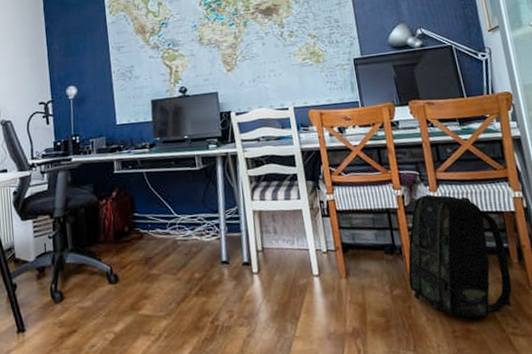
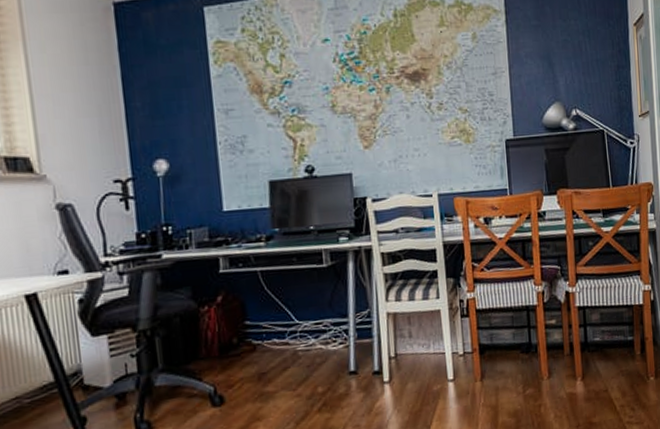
backpack: present [408,194,513,318] -> none [541,290,633,411]

